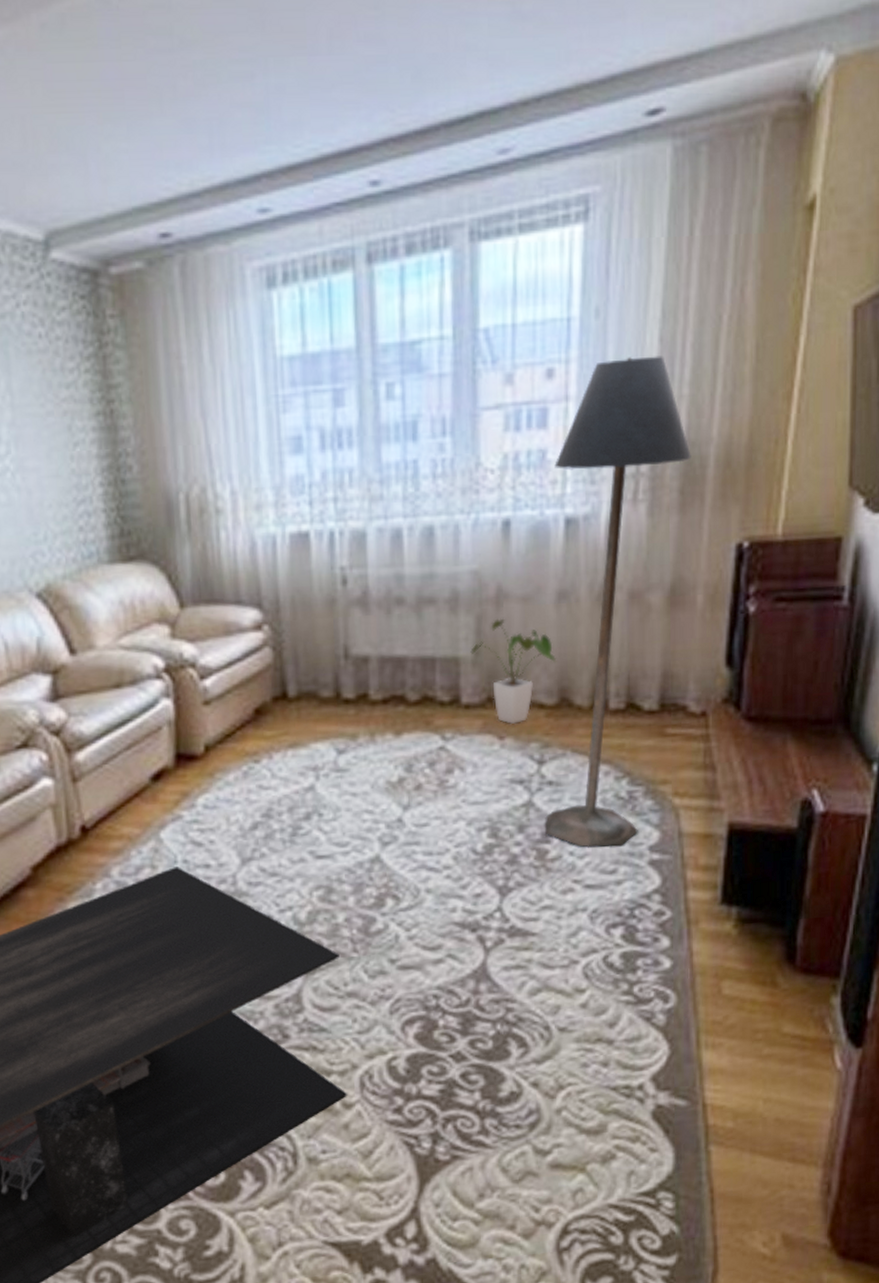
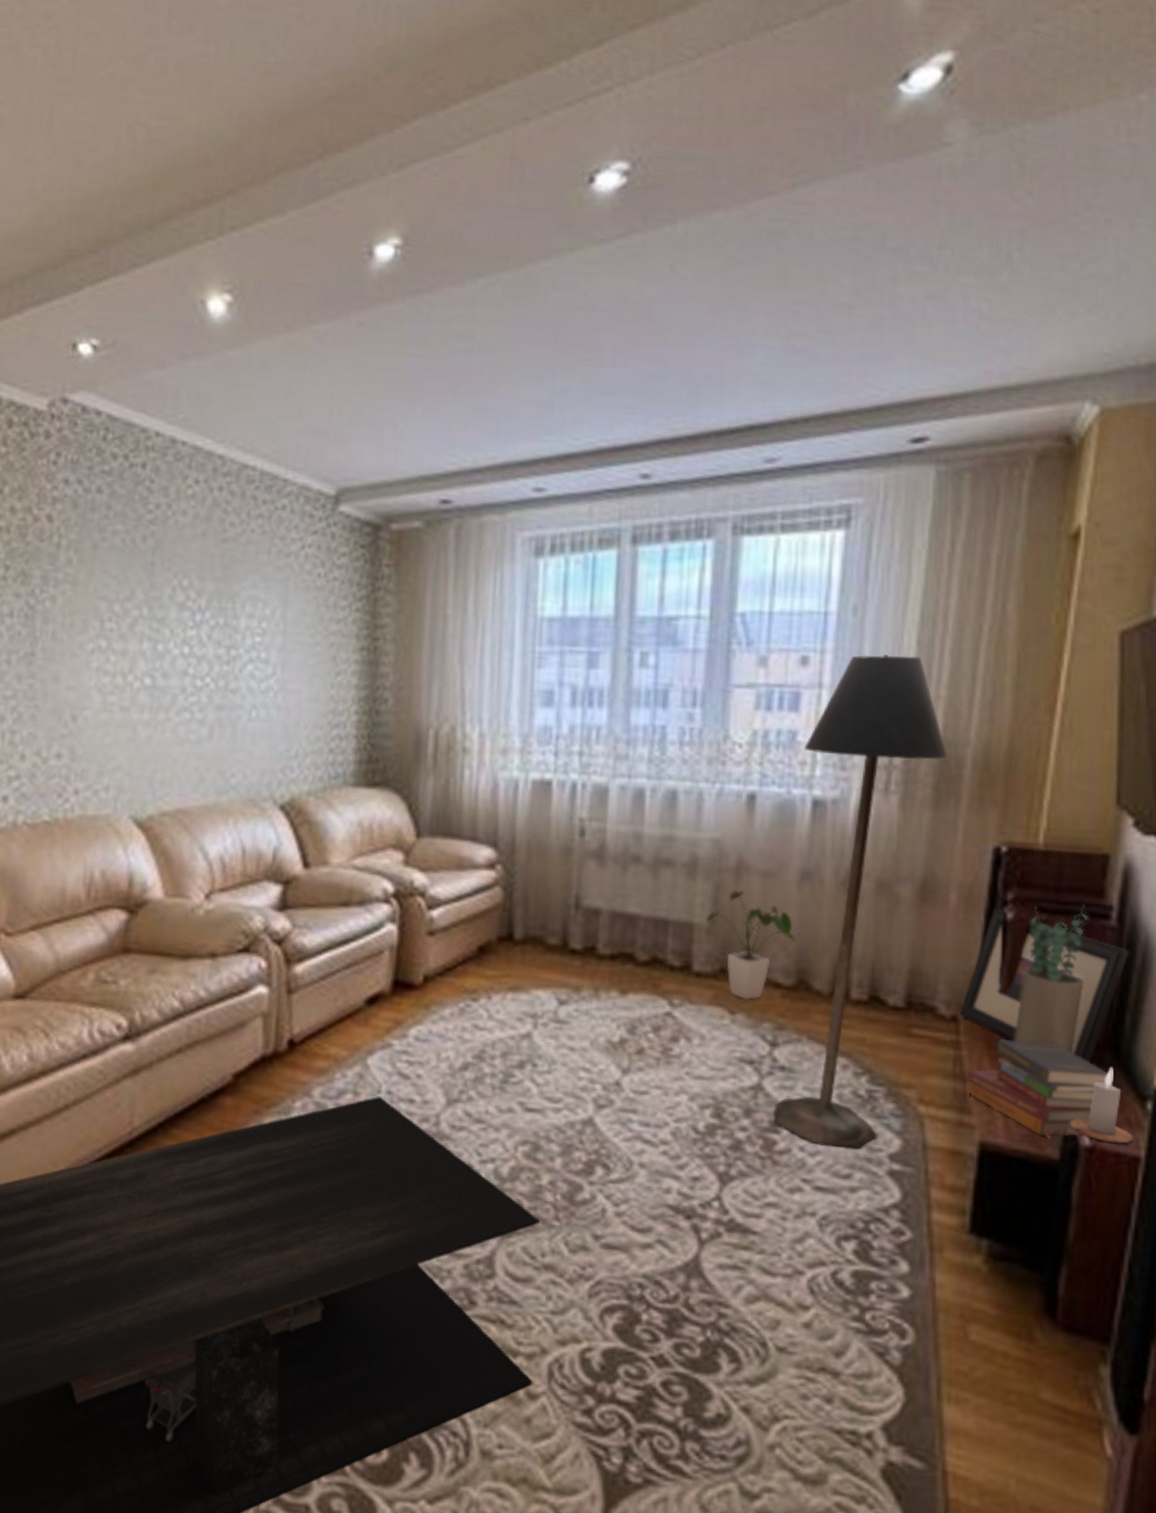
picture frame: none [708,603,860,737] -> present [959,908,1130,1063]
books: none [715,723,841,809] -> present [965,1039,1109,1137]
vase: none [757,589,823,731] -> present [1014,904,1089,1053]
candle: none [807,737,861,806] -> present [1070,1066,1133,1144]

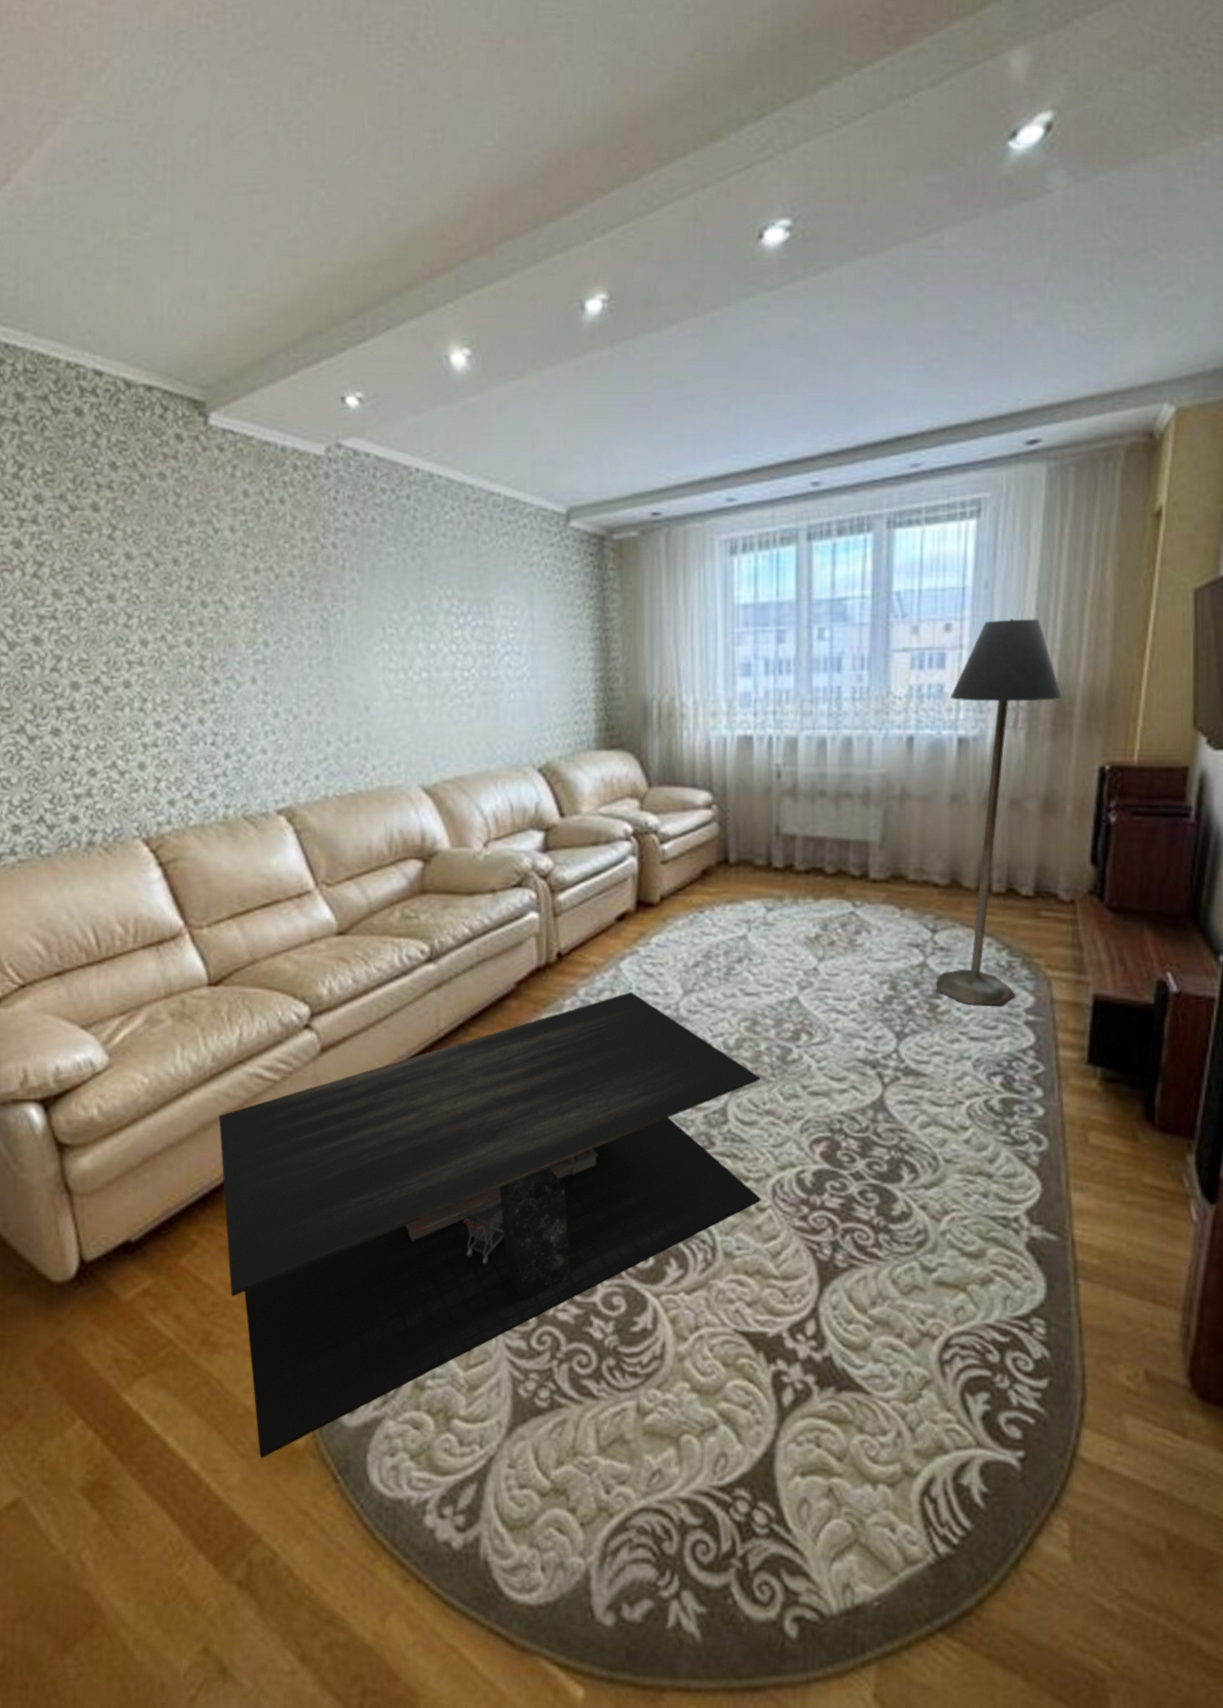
house plant: present [706,889,797,1001] -> none [878,813,949,899]
picture frame: present [959,908,1130,1063] -> none [1076,814,1205,929]
books: present [965,1039,1109,1137] -> none [1082,915,1191,986]
vase: present [1014,904,1089,1053] -> none [1118,807,1174,922]
candle: present [1070,1066,1133,1144] -> none [1162,930,1210,989]

